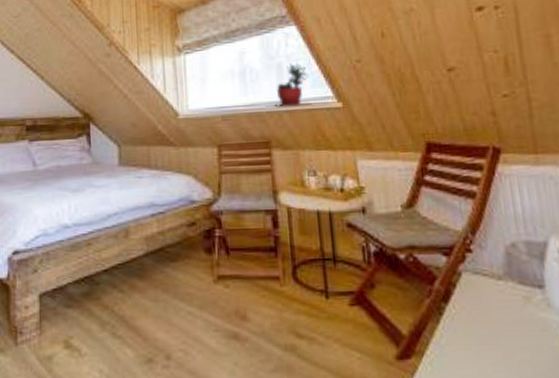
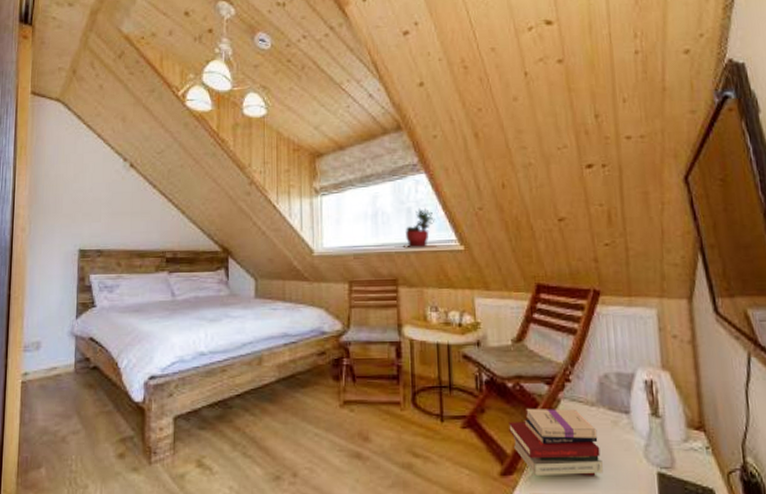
books: none [402,283,517,361] -> present [508,409,603,477]

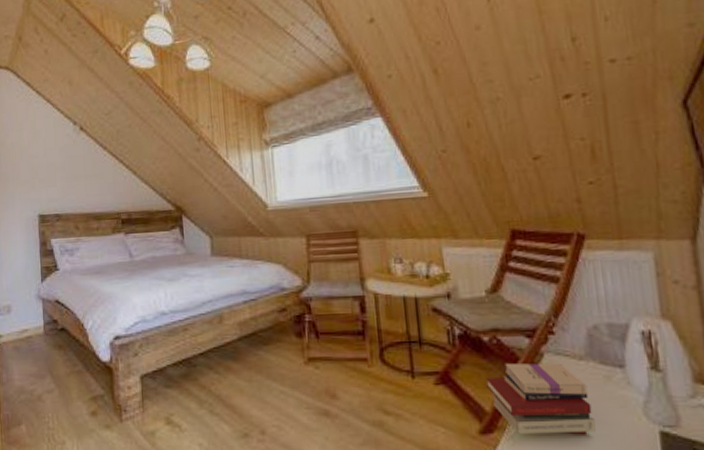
succulent plant: present [404,207,438,249] -> none [362,153,399,198]

